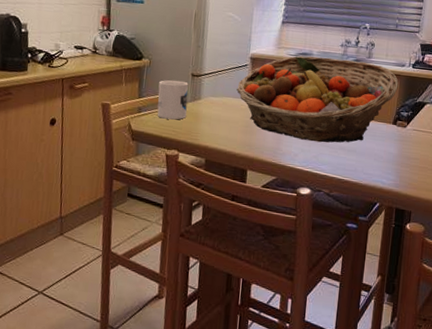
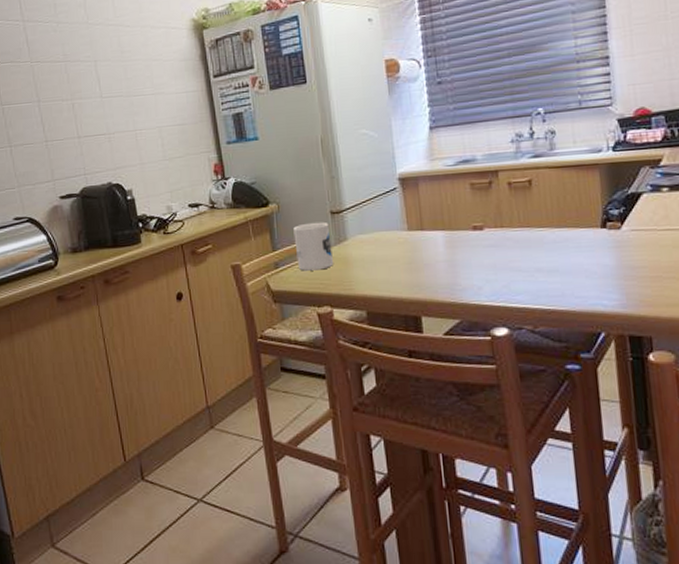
fruit basket: present [237,56,399,143] -> none [389,156,599,268]

